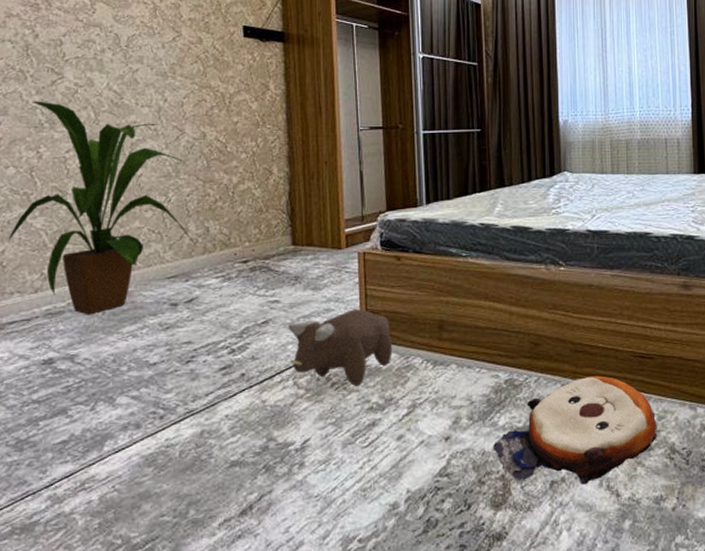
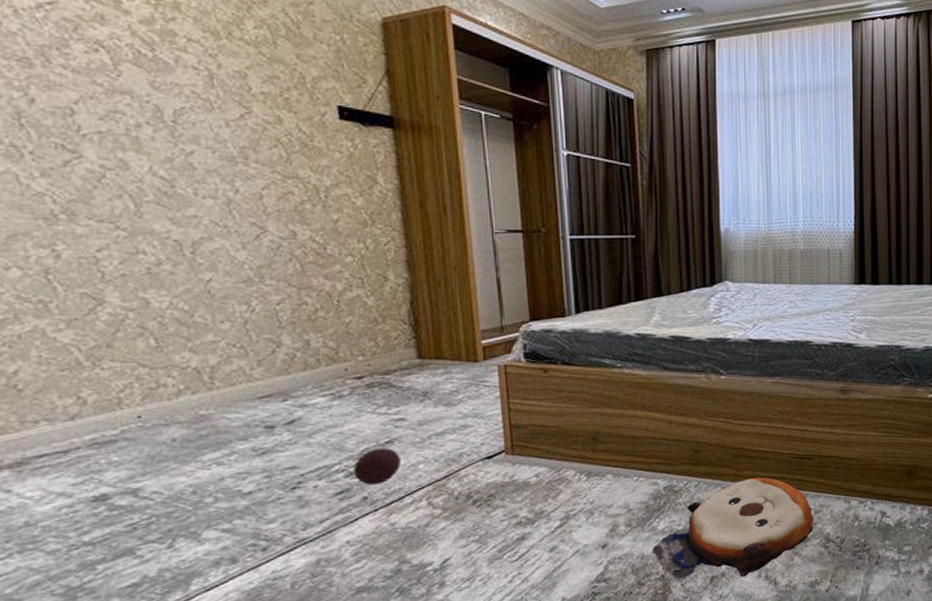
house plant: present [8,101,194,315] -> none [21,185,290,443]
decorative ball: none [235,327,274,363] -> present [353,447,401,485]
plush toy: present [287,309,393,386] -> none [416,423,542,502]

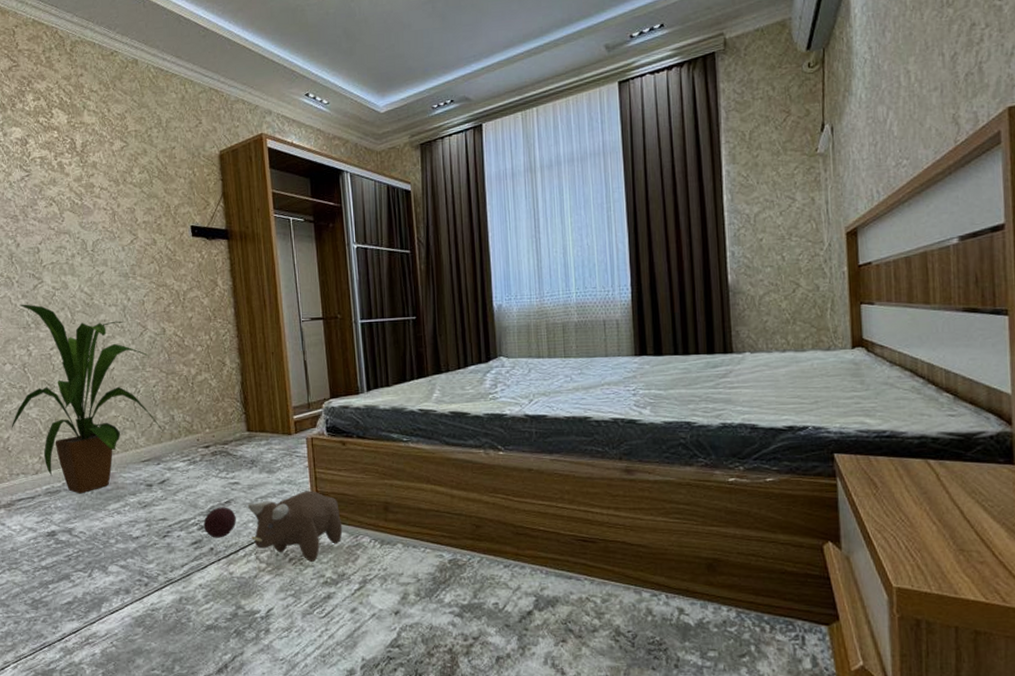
house plant: none [21,185,290,443] -> present [11,304,162,494]
plush toy: none [416,423,542,502] -> present [247,491,343,562]
plush toy: present [652,477,814,579] -> none [440,558,602,661]

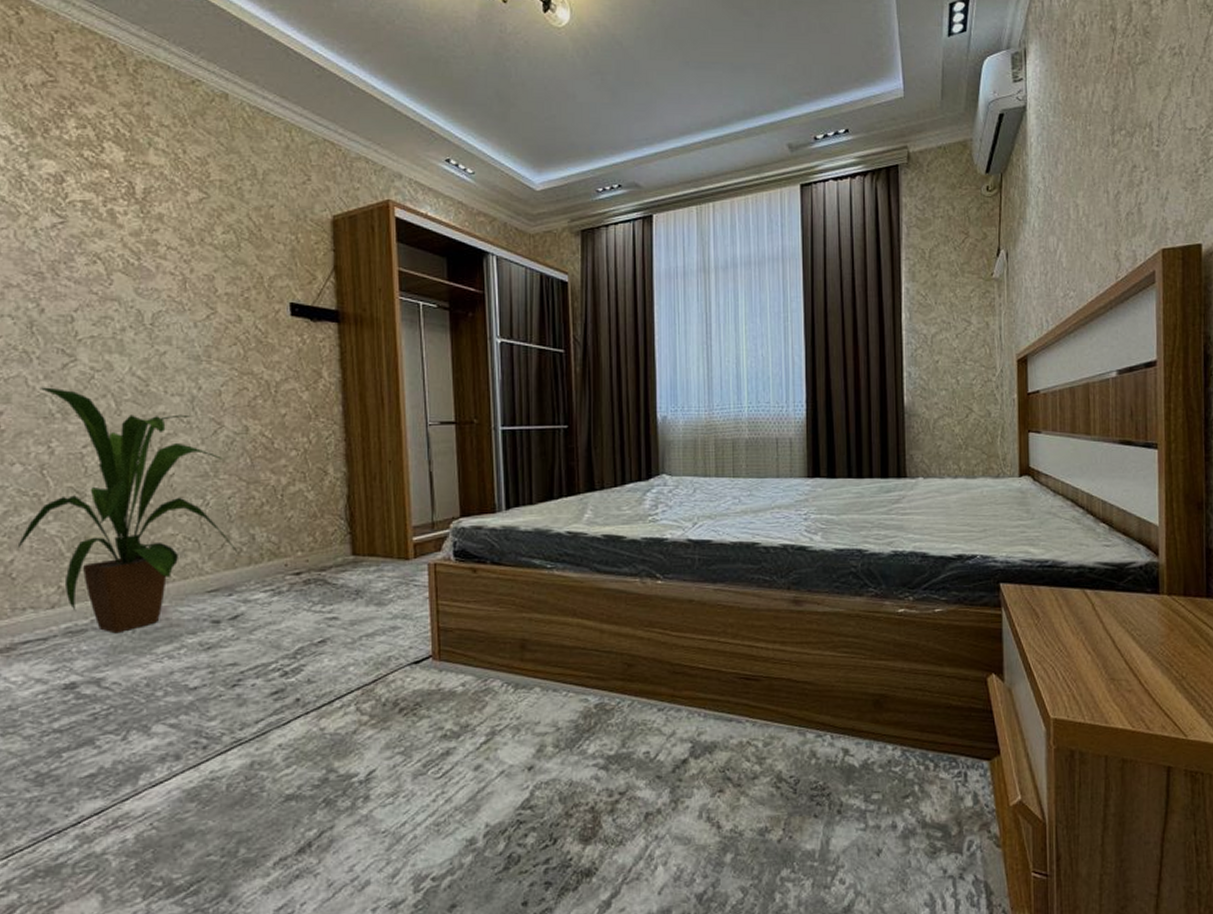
decorative ball: present [203,507,236,538] -> none [288,647,332,686]
plush toy: present [247,491,343,562] -> none [347,626,469,712]

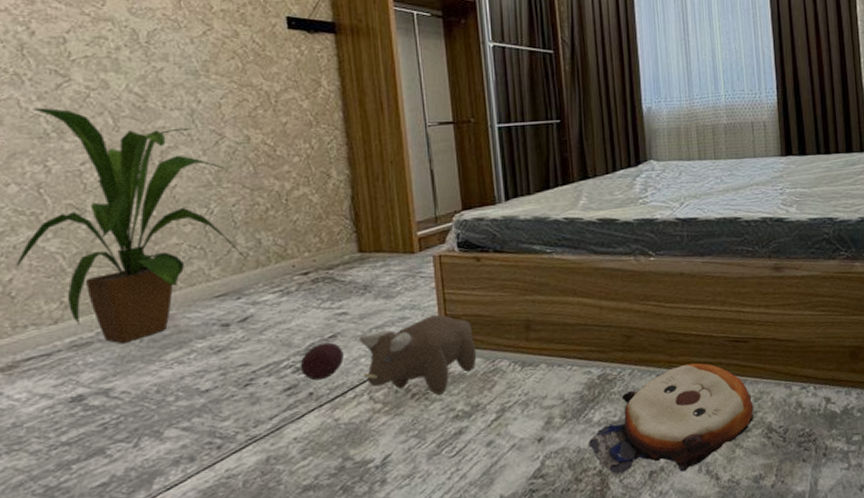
decorative ball: none [288,647,332,686] -> present [300,342,344,381]
plush toy: none [347,626,469,712] -> present [358,314,477,395]
plush toy: none [582,699,763,816] -> present [589,363,754,474]

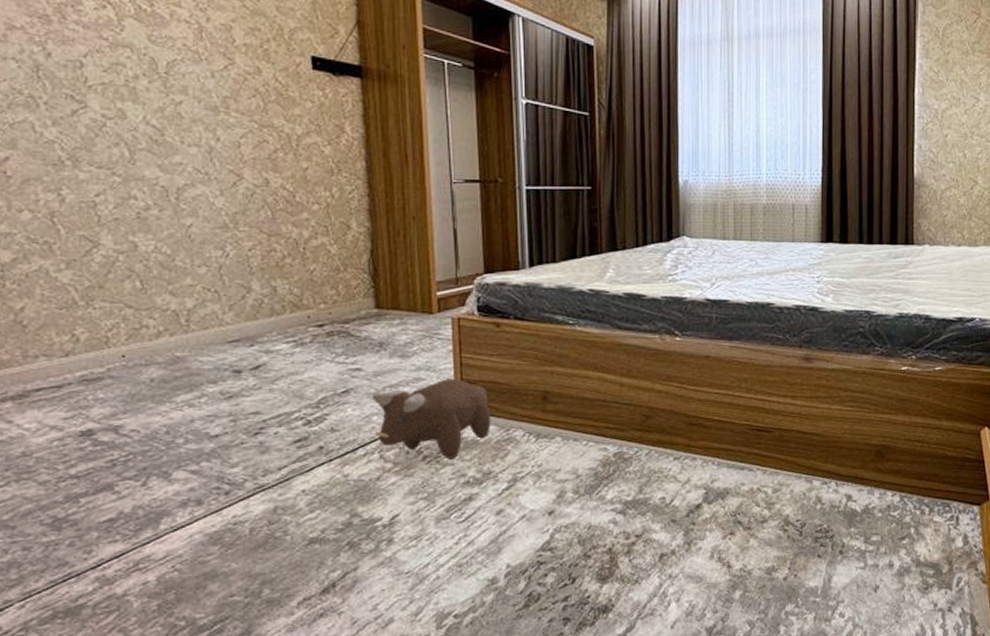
house plant: present [15,107,244,344] -> none [27,133,258,382]
decorative ball: present [300,342,344,381] -> none [311,397,356,435]
plush toy: present [589,363,754,474] -> none [600,448,772,557]

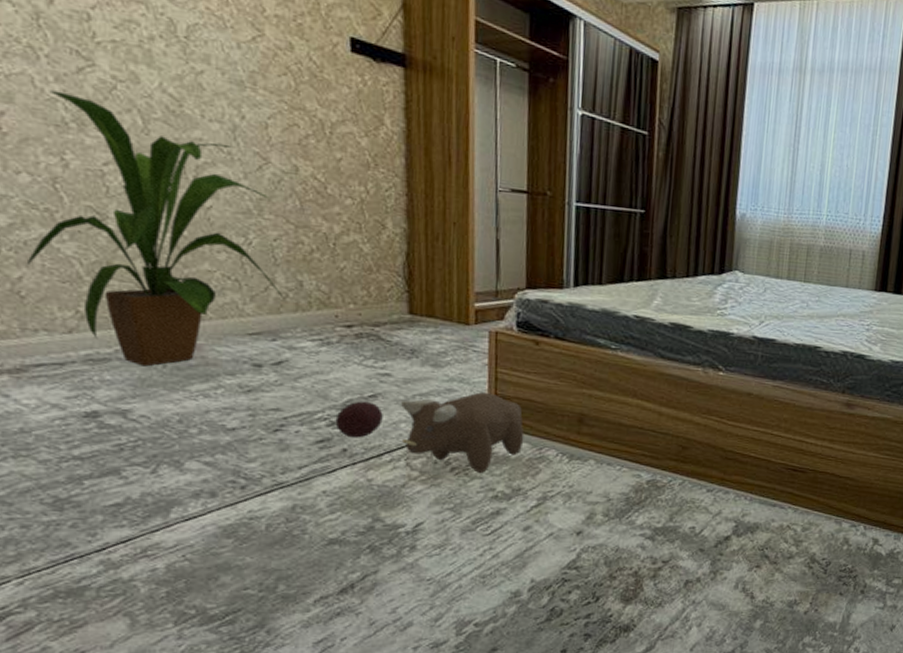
house plant: none [27,133,258,382] -> present [26,90,282,367]
decorative ball: none [311,397,356,435] -> present [335,401,383,438]

